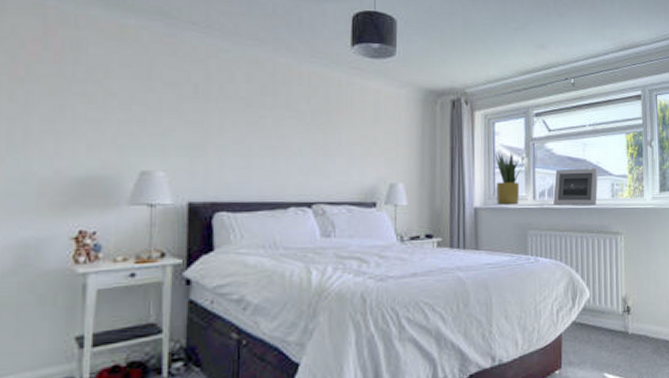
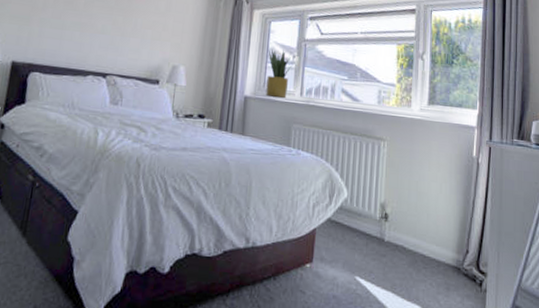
picture frame: present [553,168,599,206] -> none [319,71,367,110]

